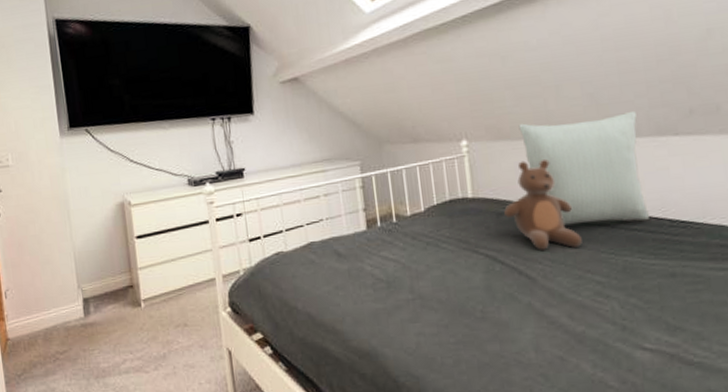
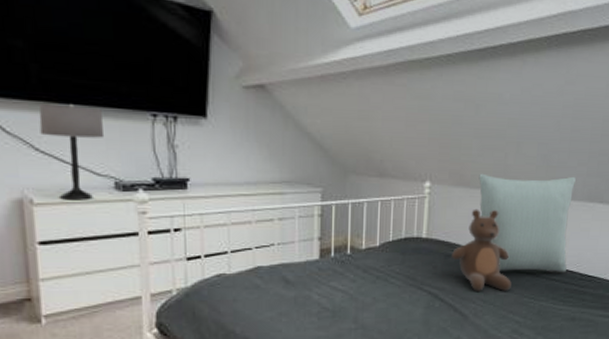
table lamp: none [131,120,178,199] -> present [38,103,105,200]

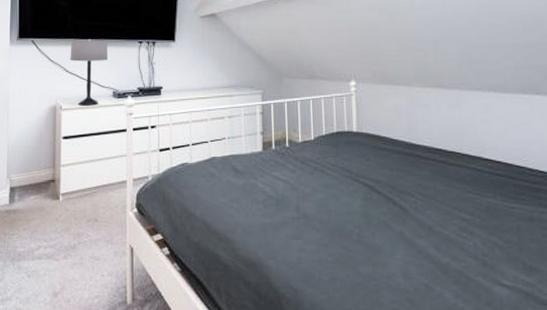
teddy bear: present [452,209,512,291] -> none [384,104,451,185]
pillow: present [479,173,576,272] -> none [401,69,511,167]

